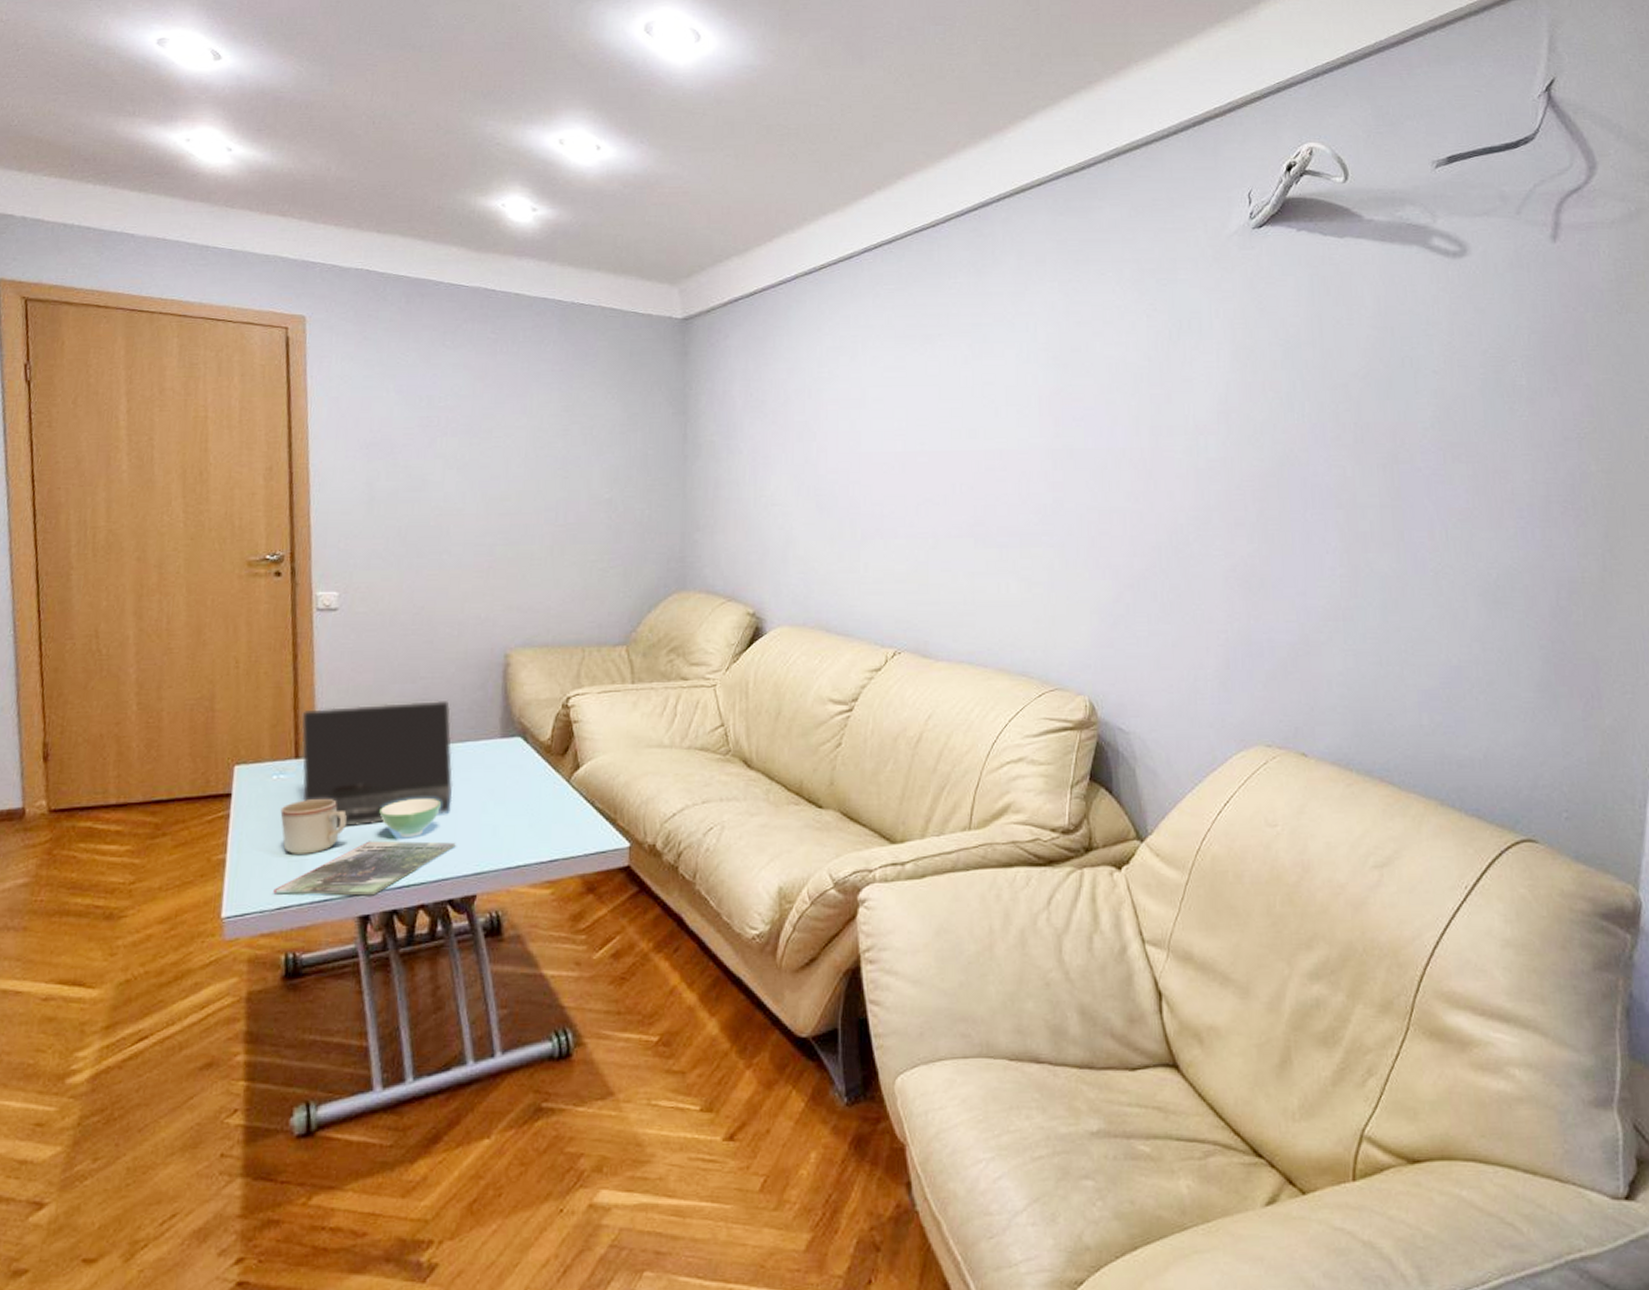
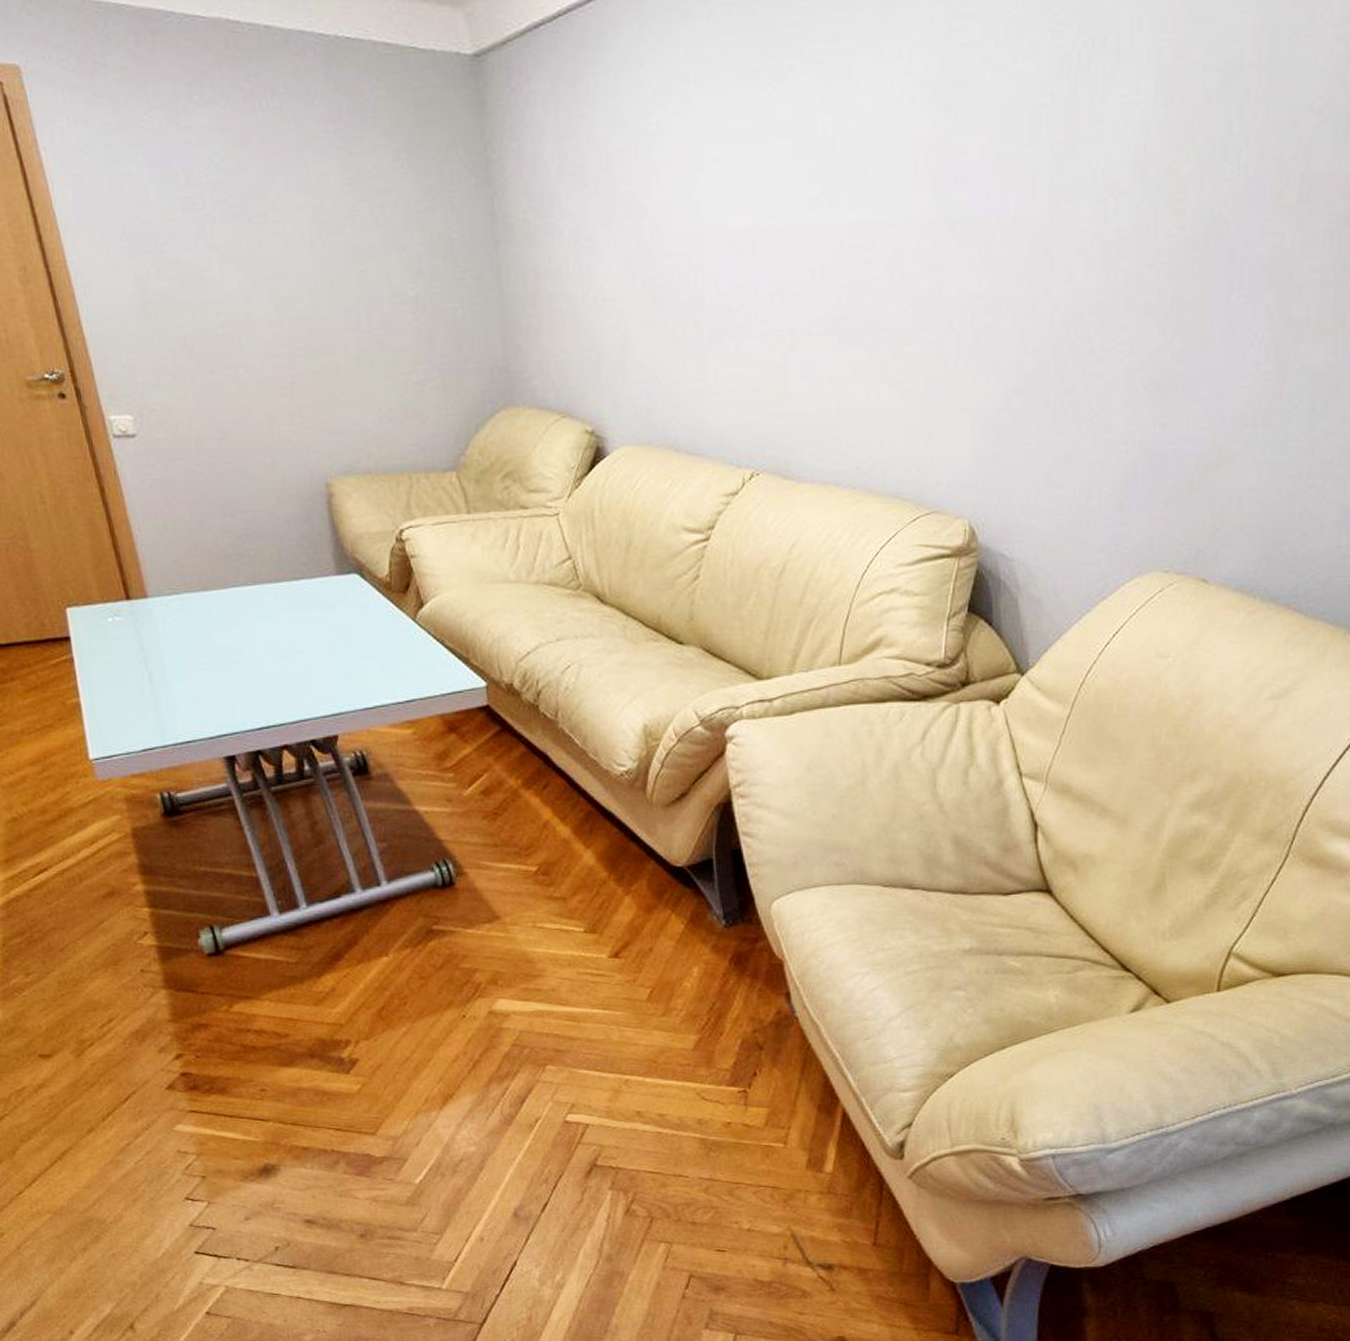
magazine: present [273,840,457,896] -> none [134,682,310,737]
mug: present [280,798,347,854] -> none [123,640,194,697]
laptop: present [301,700,454,826] -> none [123,535,298,669]
bowl: present [378,797,442,839] -> none [223,638,287,680]

